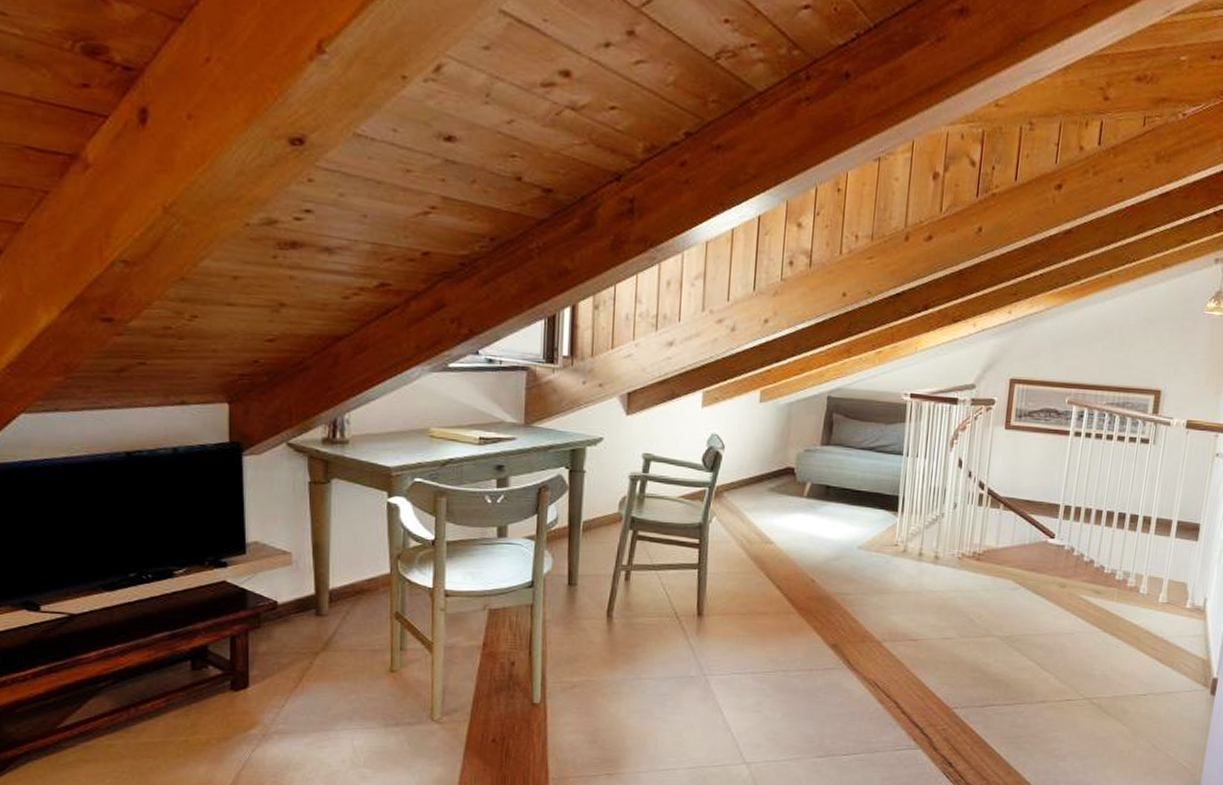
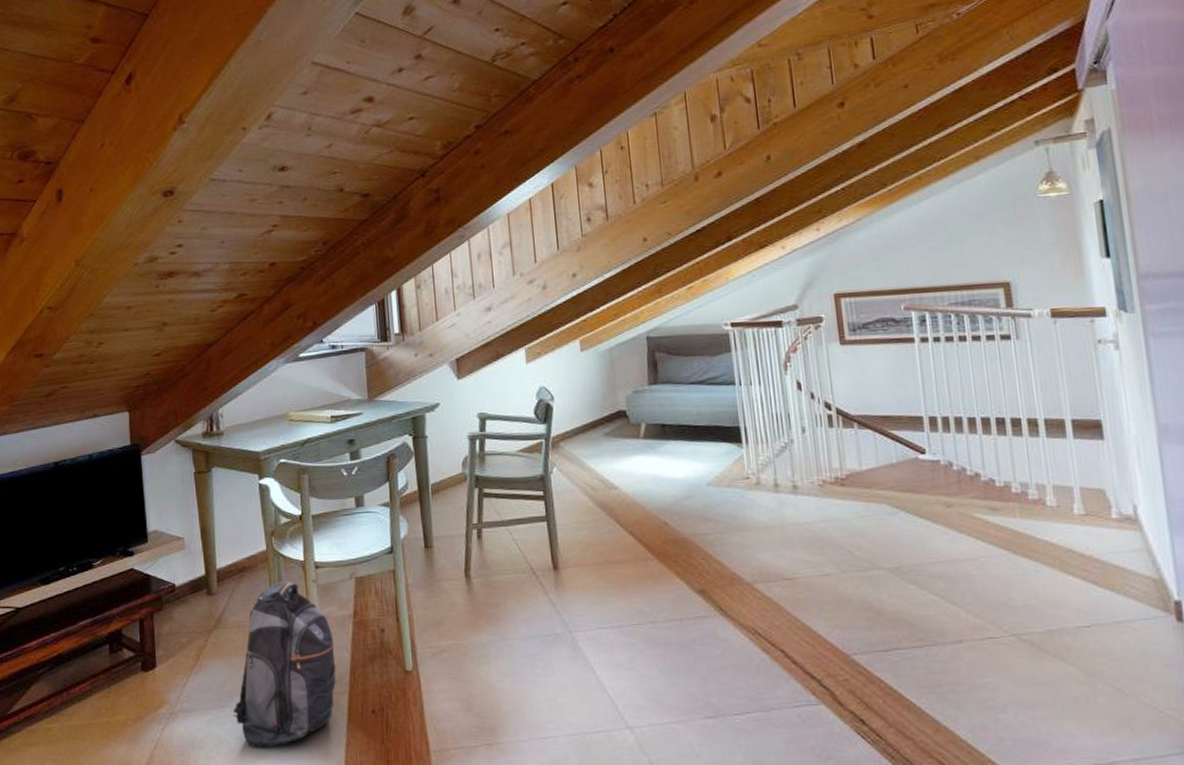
backpack: none [337,607,459,772] -> present [232,581,336,748]

